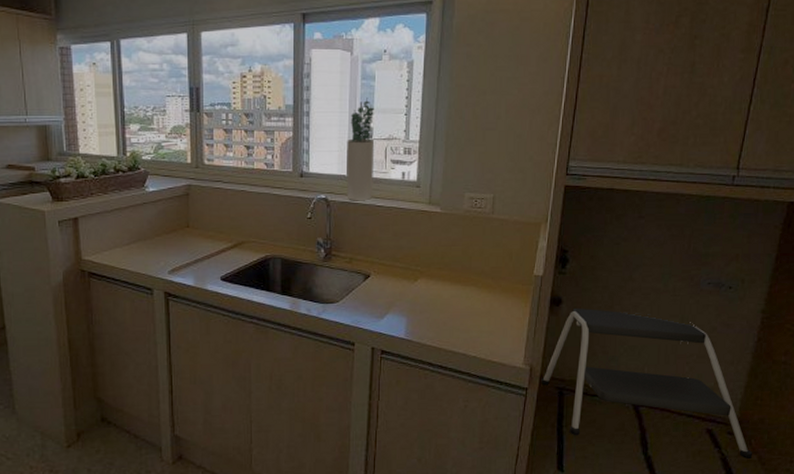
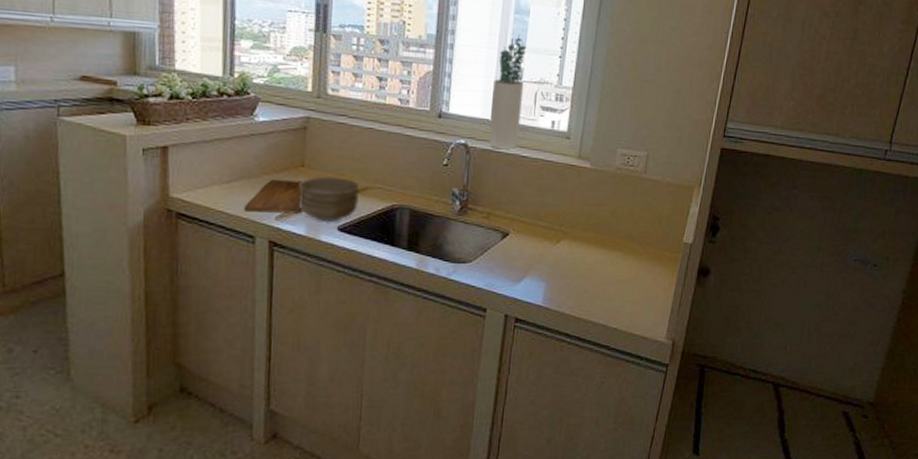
cutting board: none [142,240,189,268] -> present [244,180,302,213]
bowl: none [186,234,237,273] -> present [299,176,360,221]
step stool: present [541,308,753,460] -> none [682,279,885,444]

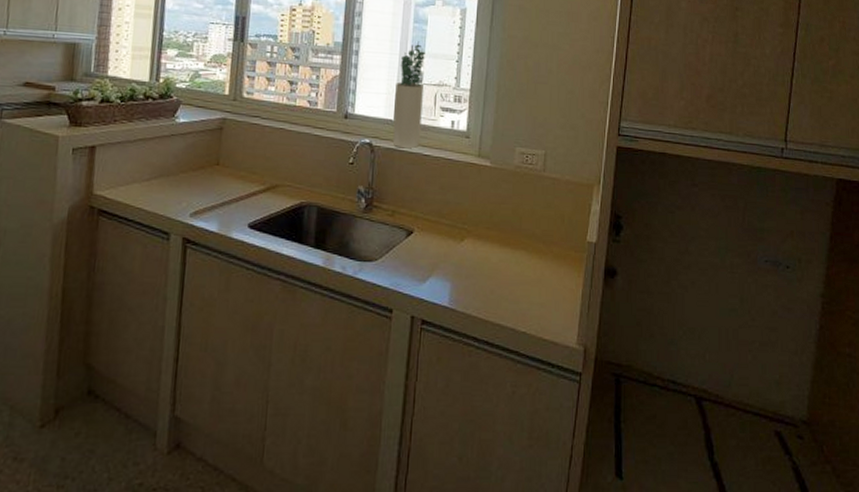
cutting board: present [244,180,302,213] -> none [161,178,216,210]
bowl: present [299,176,360,221] -> none [212,174,271,219]

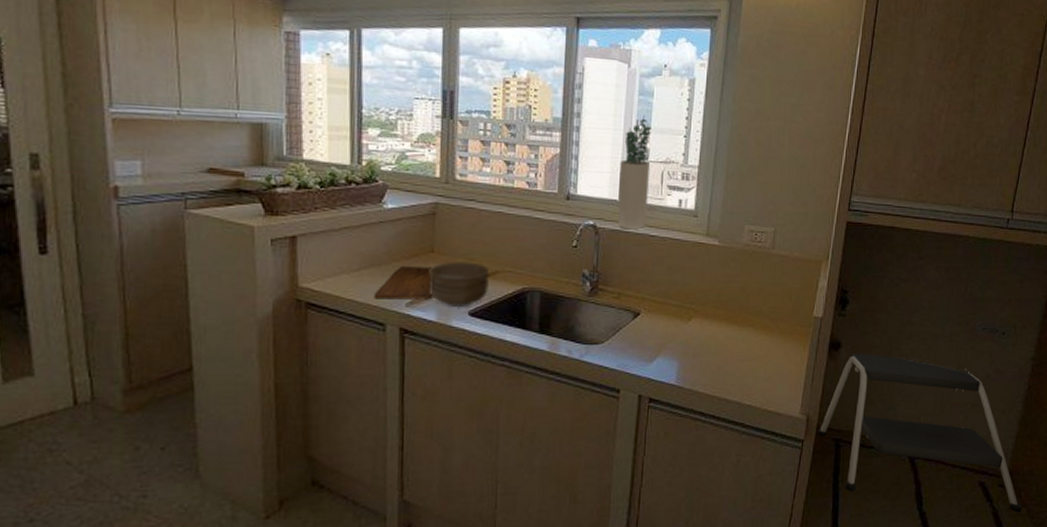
cutting board: none [161,178,216,210] -> present [374,266,432,300]
bowl: none [212,174,271,219] -> present [429,261,490,306]
step stool: none [596,281,826,471] -> present [817,352,1023,513]

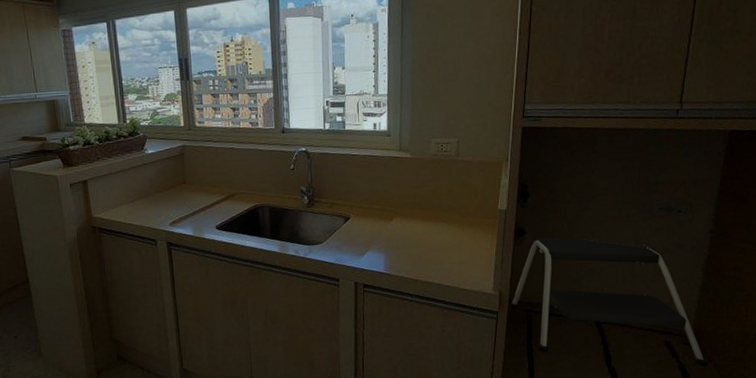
cutting board: present [374,266,432,300] -> none [145,195,188,222]
bowl: present [429,261,490,306] -> none [184,188,230,223]
vase: present [617,115,651,230] -> none [322,58,348,152]

